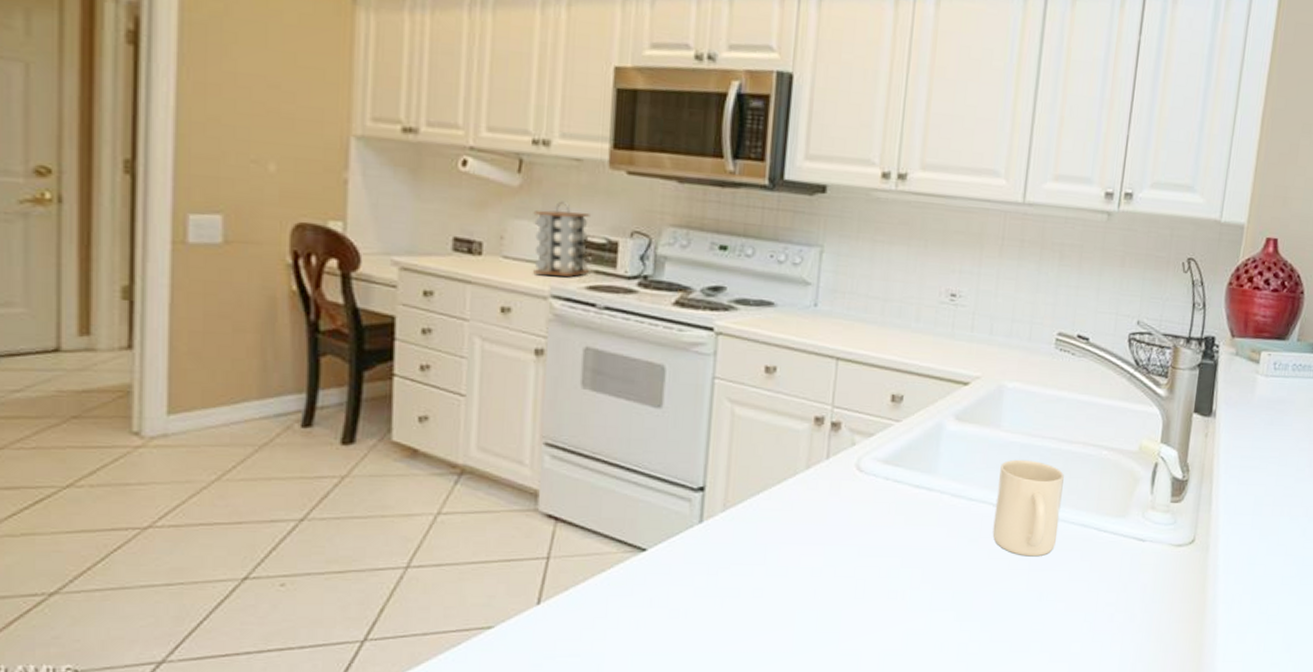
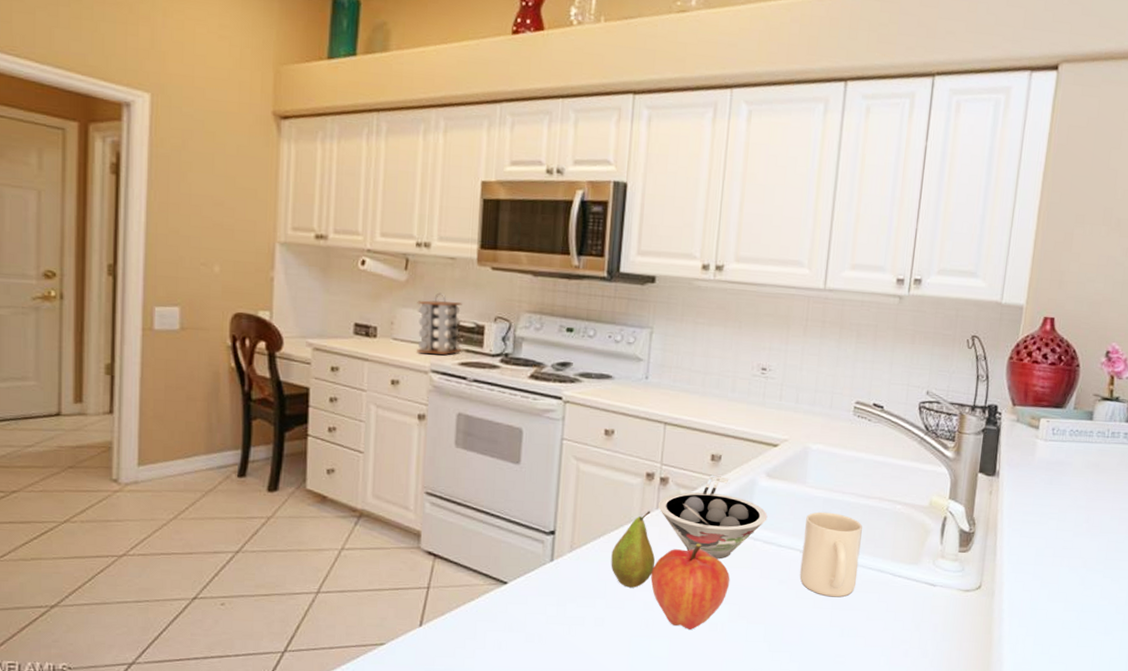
fruit: none [772,462,825,552] -> present [611,511,656,588]
fruit: none [819,498,913,599] -> present [651,543,730,630]
bowl: none [829,418,957,516] -> present [658,475,768,559]

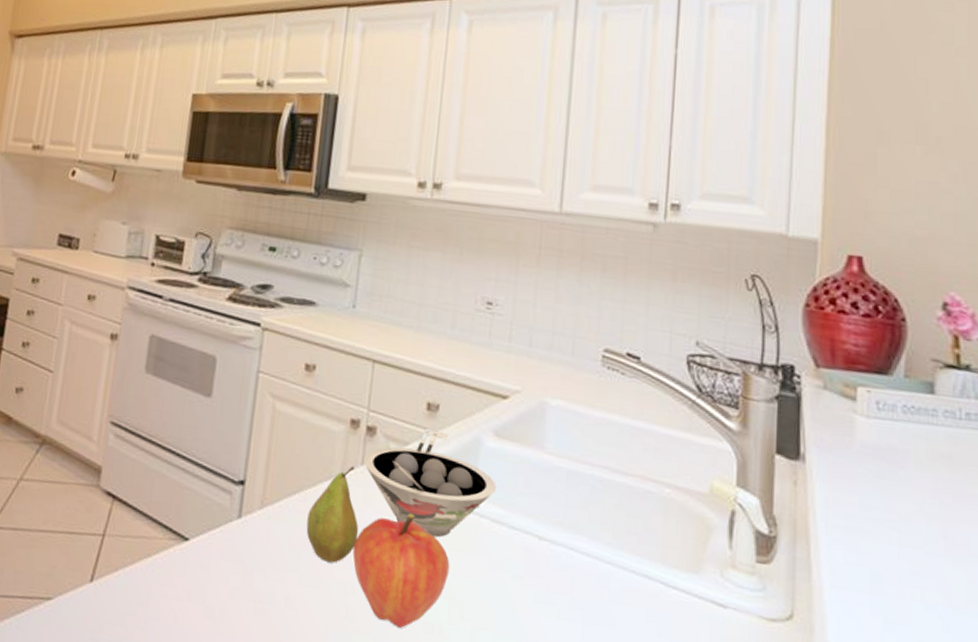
spice rack: present [417,292,462,356] -> none [116,205,164,271]
mug: present [799,511,862,598] -> none [539,487,620,608]

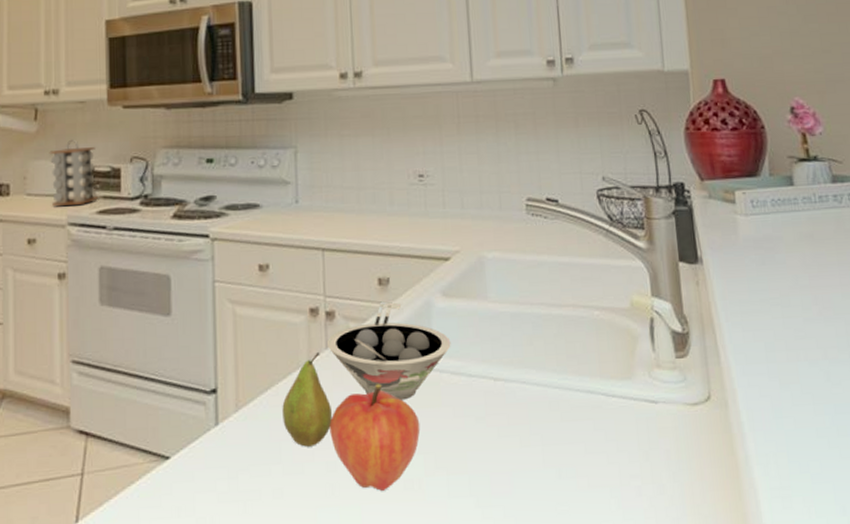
spice rack: none [116,205,164,271] -> present [49,139,98,207]

